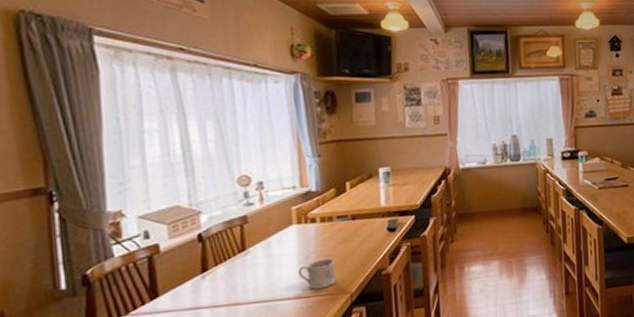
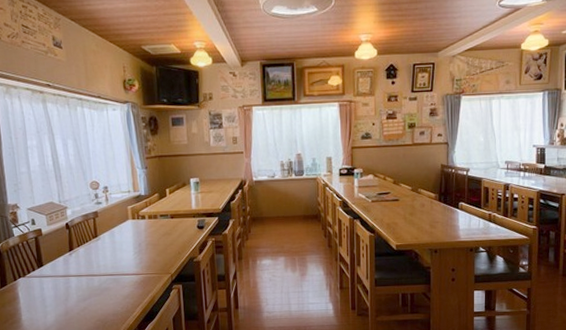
mug: present [298,258,336,290] -> none [133,246,161,269]

